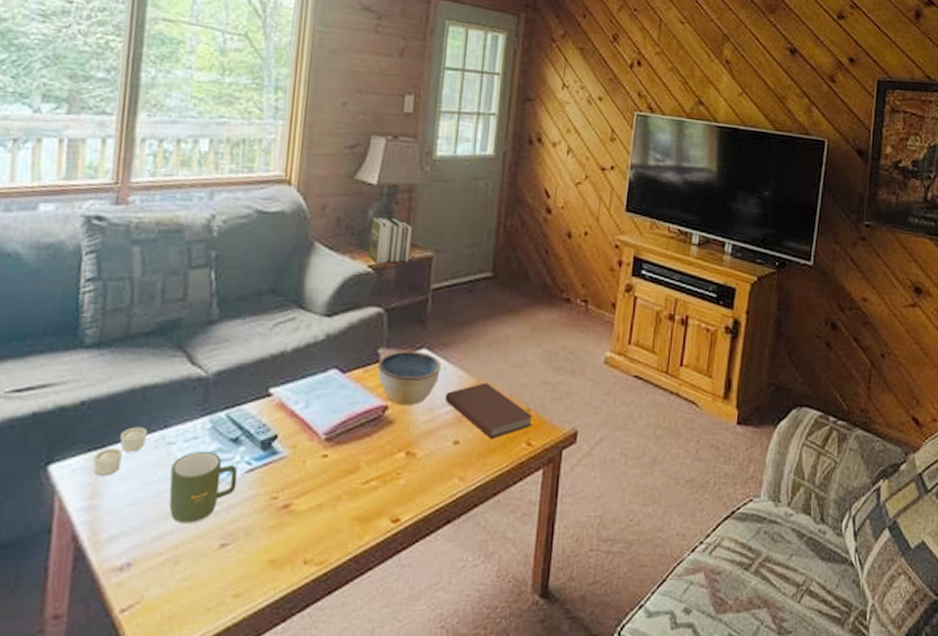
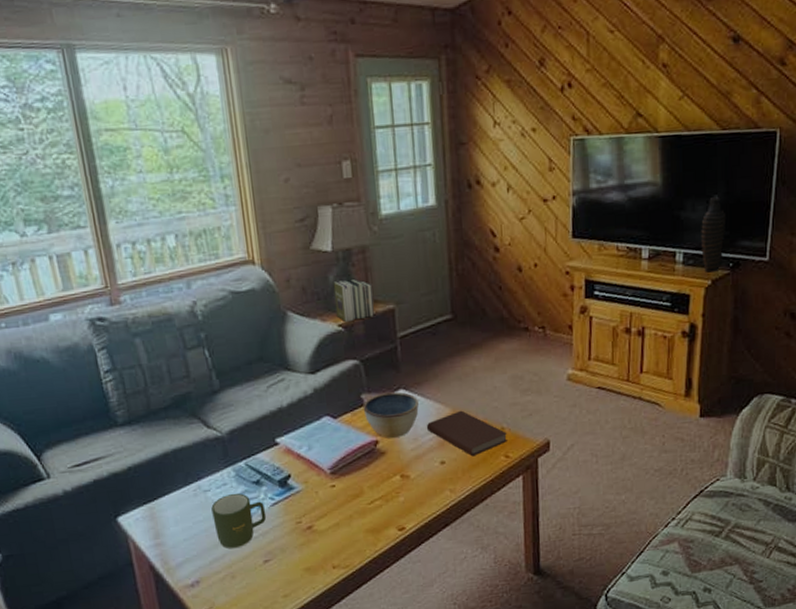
candle: present [93,426,147,476] -> none [149,481,187,521]
decorative vase: none [749,194,775,269] -> present [701,197,727,273]

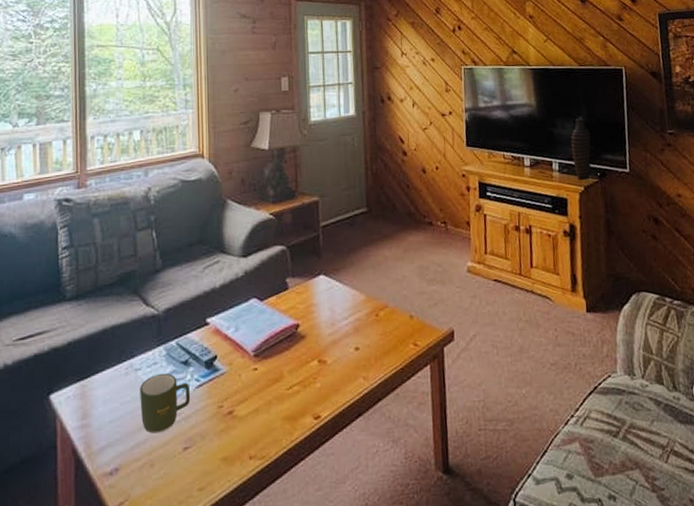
books: present [333,278,374,323] -> none [268,173,301,212]
bowl: present [363,392,419,438] -> none [287,277,337,322]
book: present [426,410,507,457] -> none [343,297,416,344]

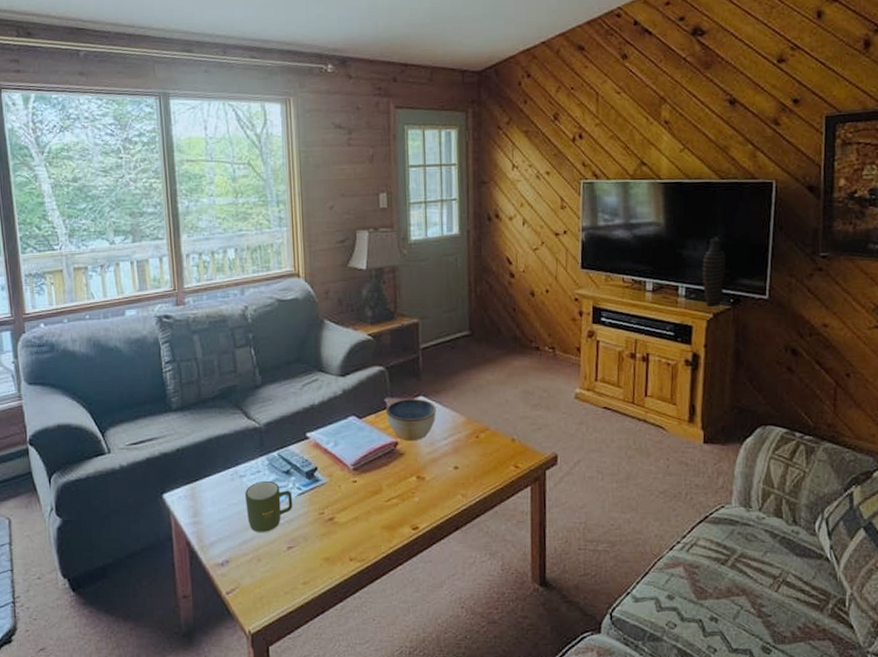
bowl: none [287,277,337,322] -> present [385,398,436,441]

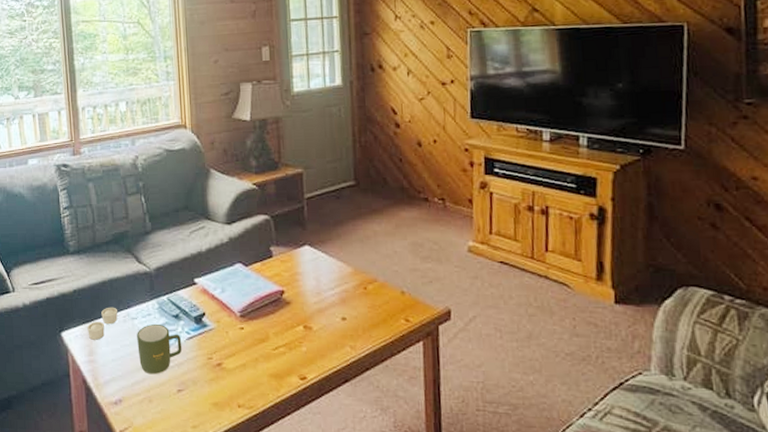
candle: none [192,465,225,500] -> present [87,307,118,340]
bowl: present [385,398,436,441] -> none [271,247,322,290]
decorative vase: present [702,239,727,307] -> none [605,86,633,157]

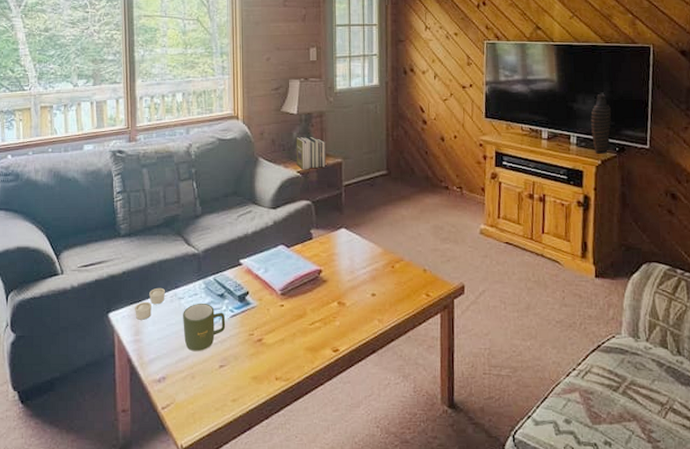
books: none [250,144,285,182] -> present [296,136,326,170]
decorative vase: none [605,86,633,157] -> present [591,94,612,154]

